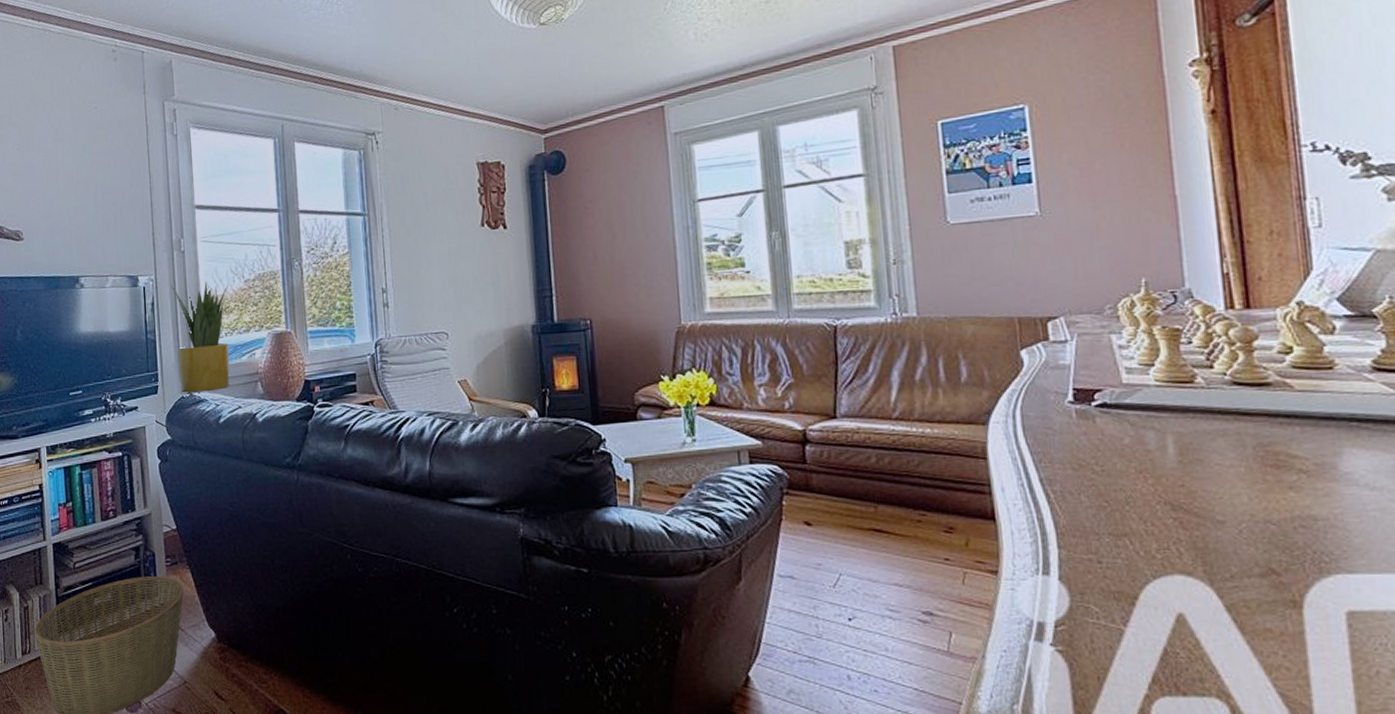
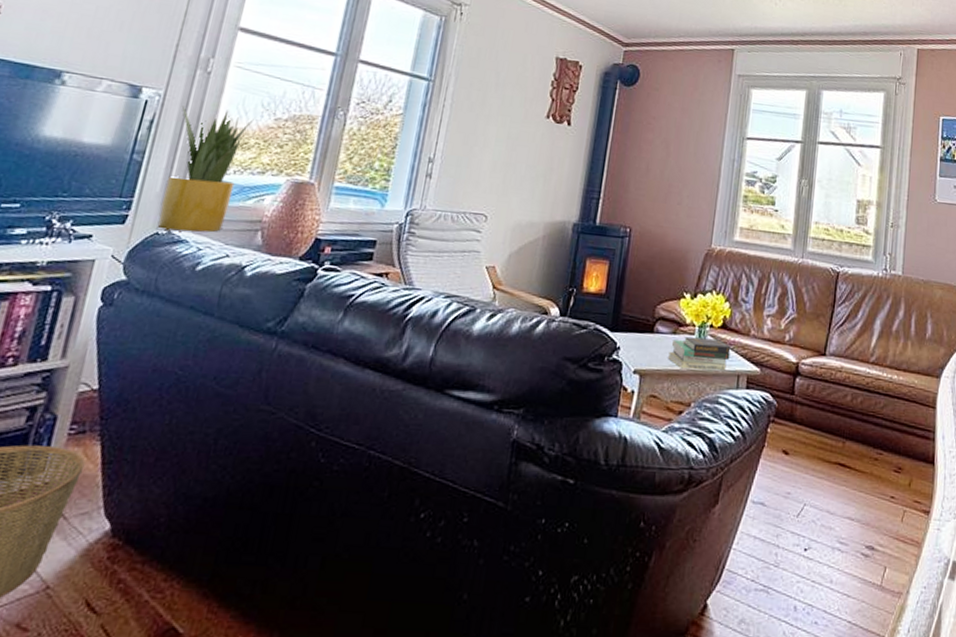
books: none [657,418,725,452] -> present [668,336,731,371]

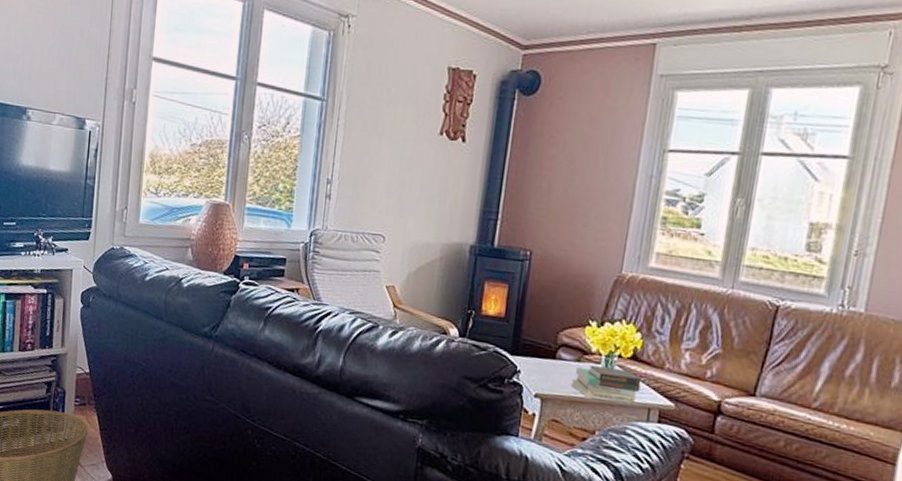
planter: present [157,106,254,233] -> none [112,135,174,249]

